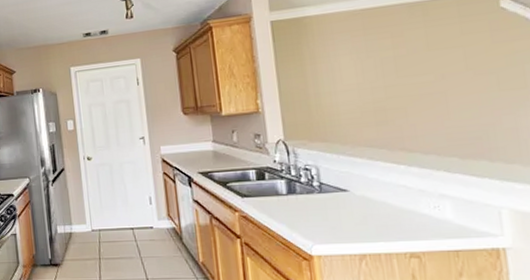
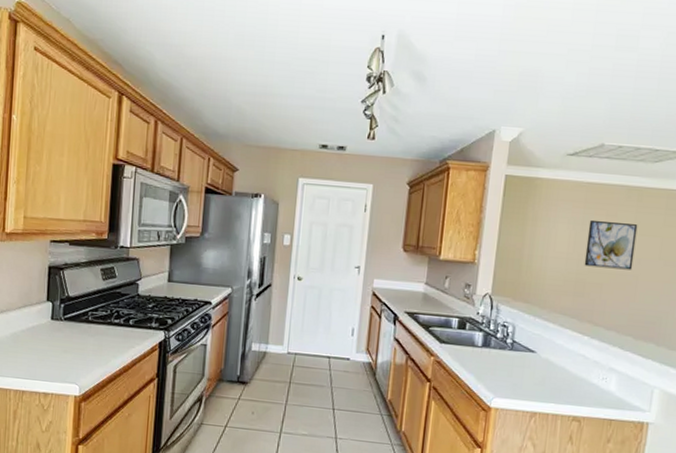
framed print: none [373,39,437,93] -> present [584,219,638,270]

